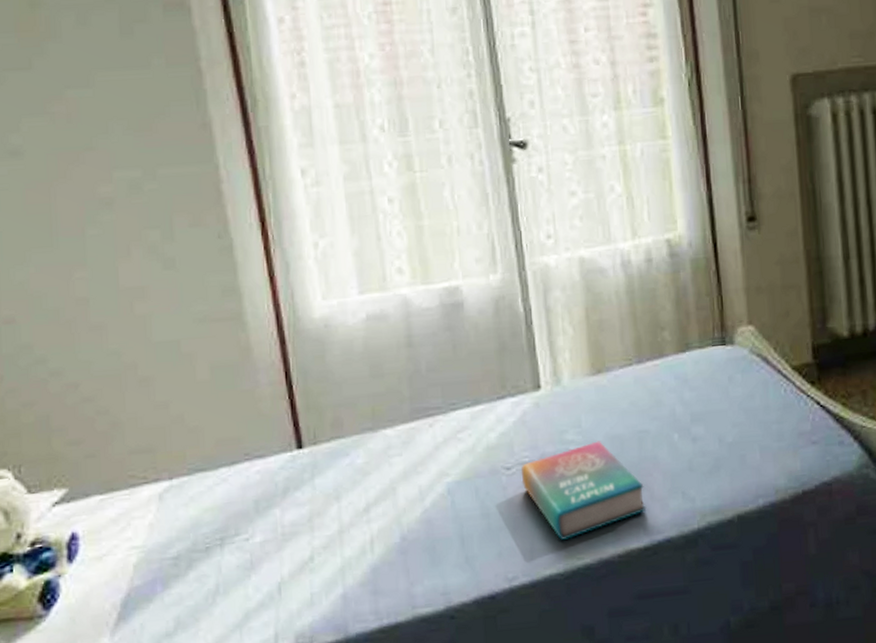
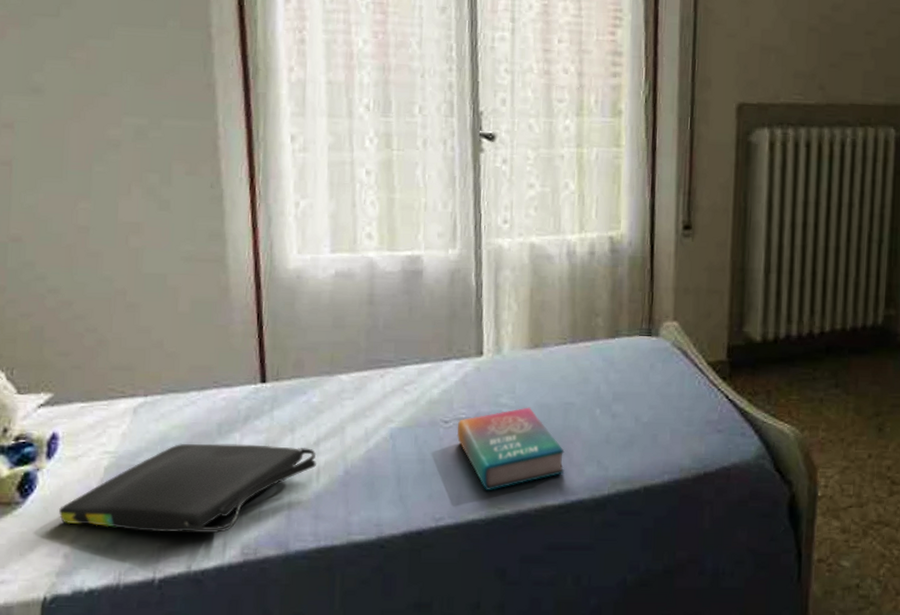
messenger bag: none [88,516,370,634] -> present [59,443,317,534]

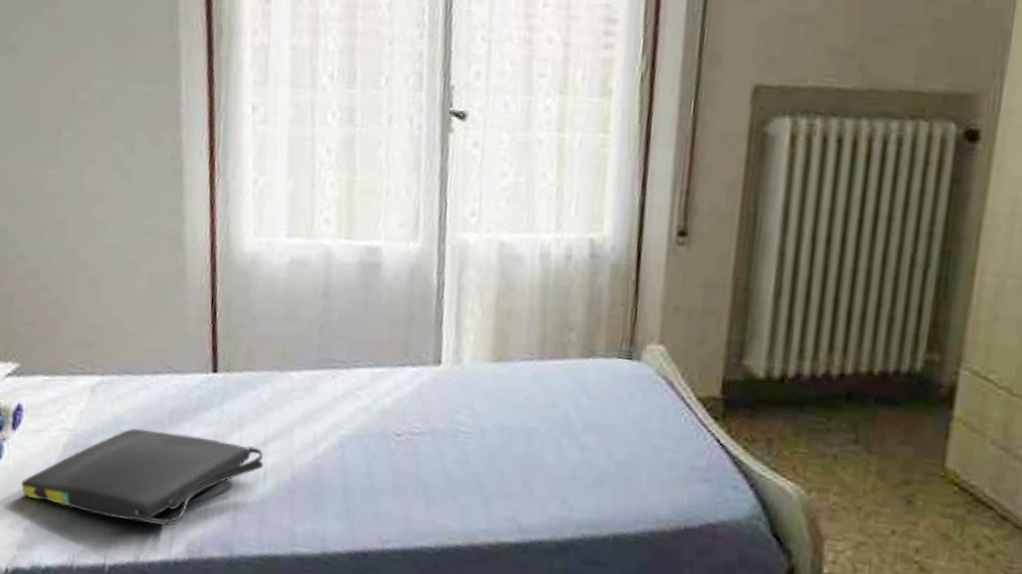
book: present [456,407,565,490] -> none [408,428,525,517]

